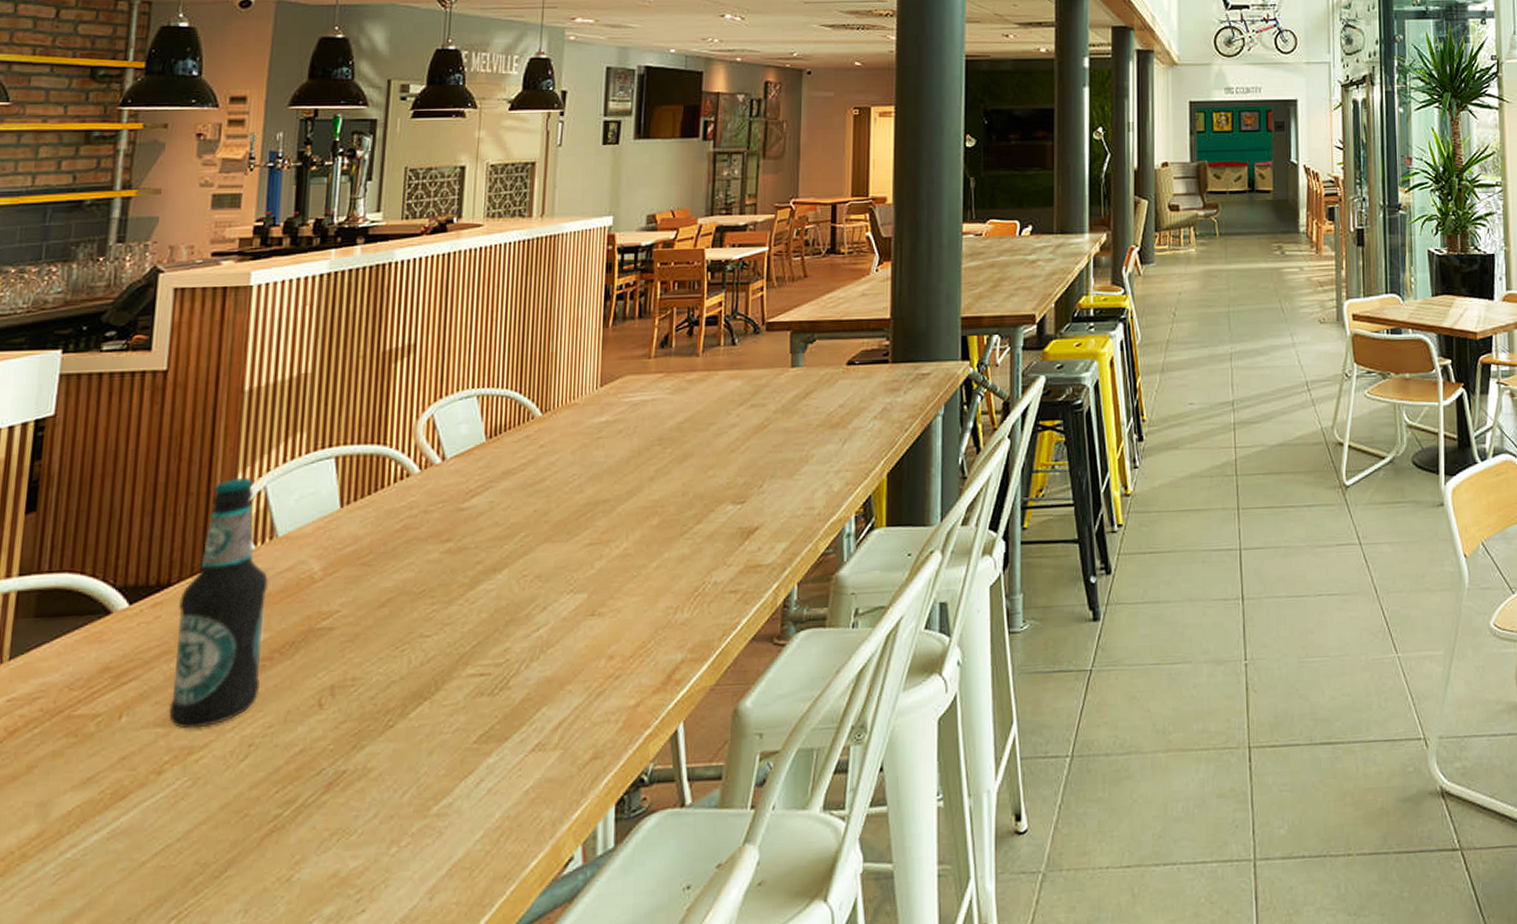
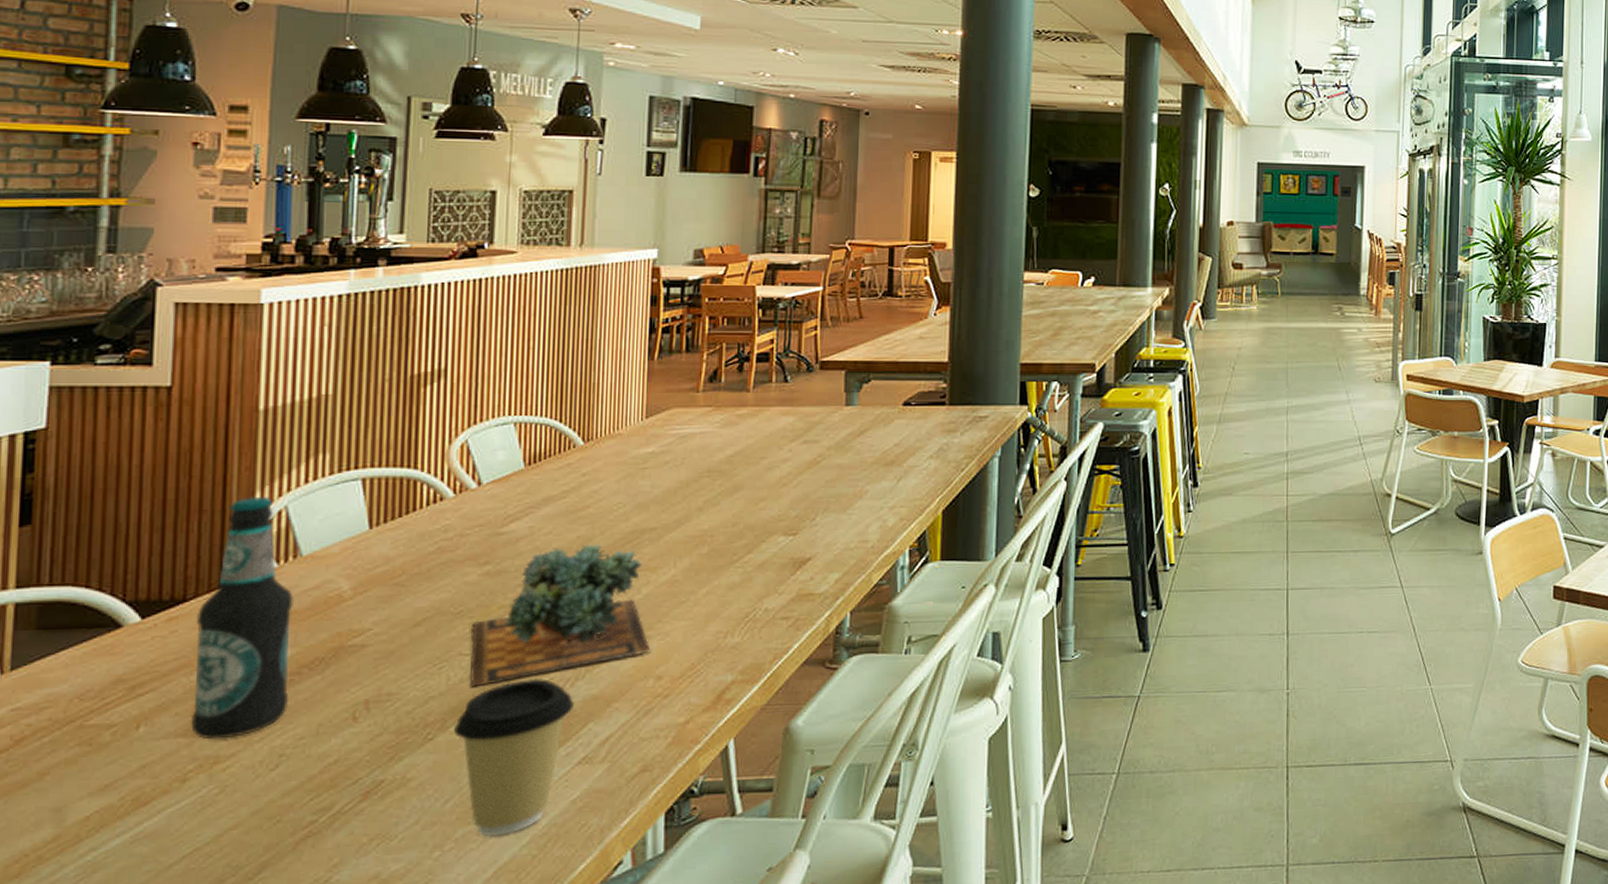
coffee cup: none [414,659,530,831] -> present [454,678,575,837]
succulent plant: none [430,517,603,670] -> present [470,544,651,687]

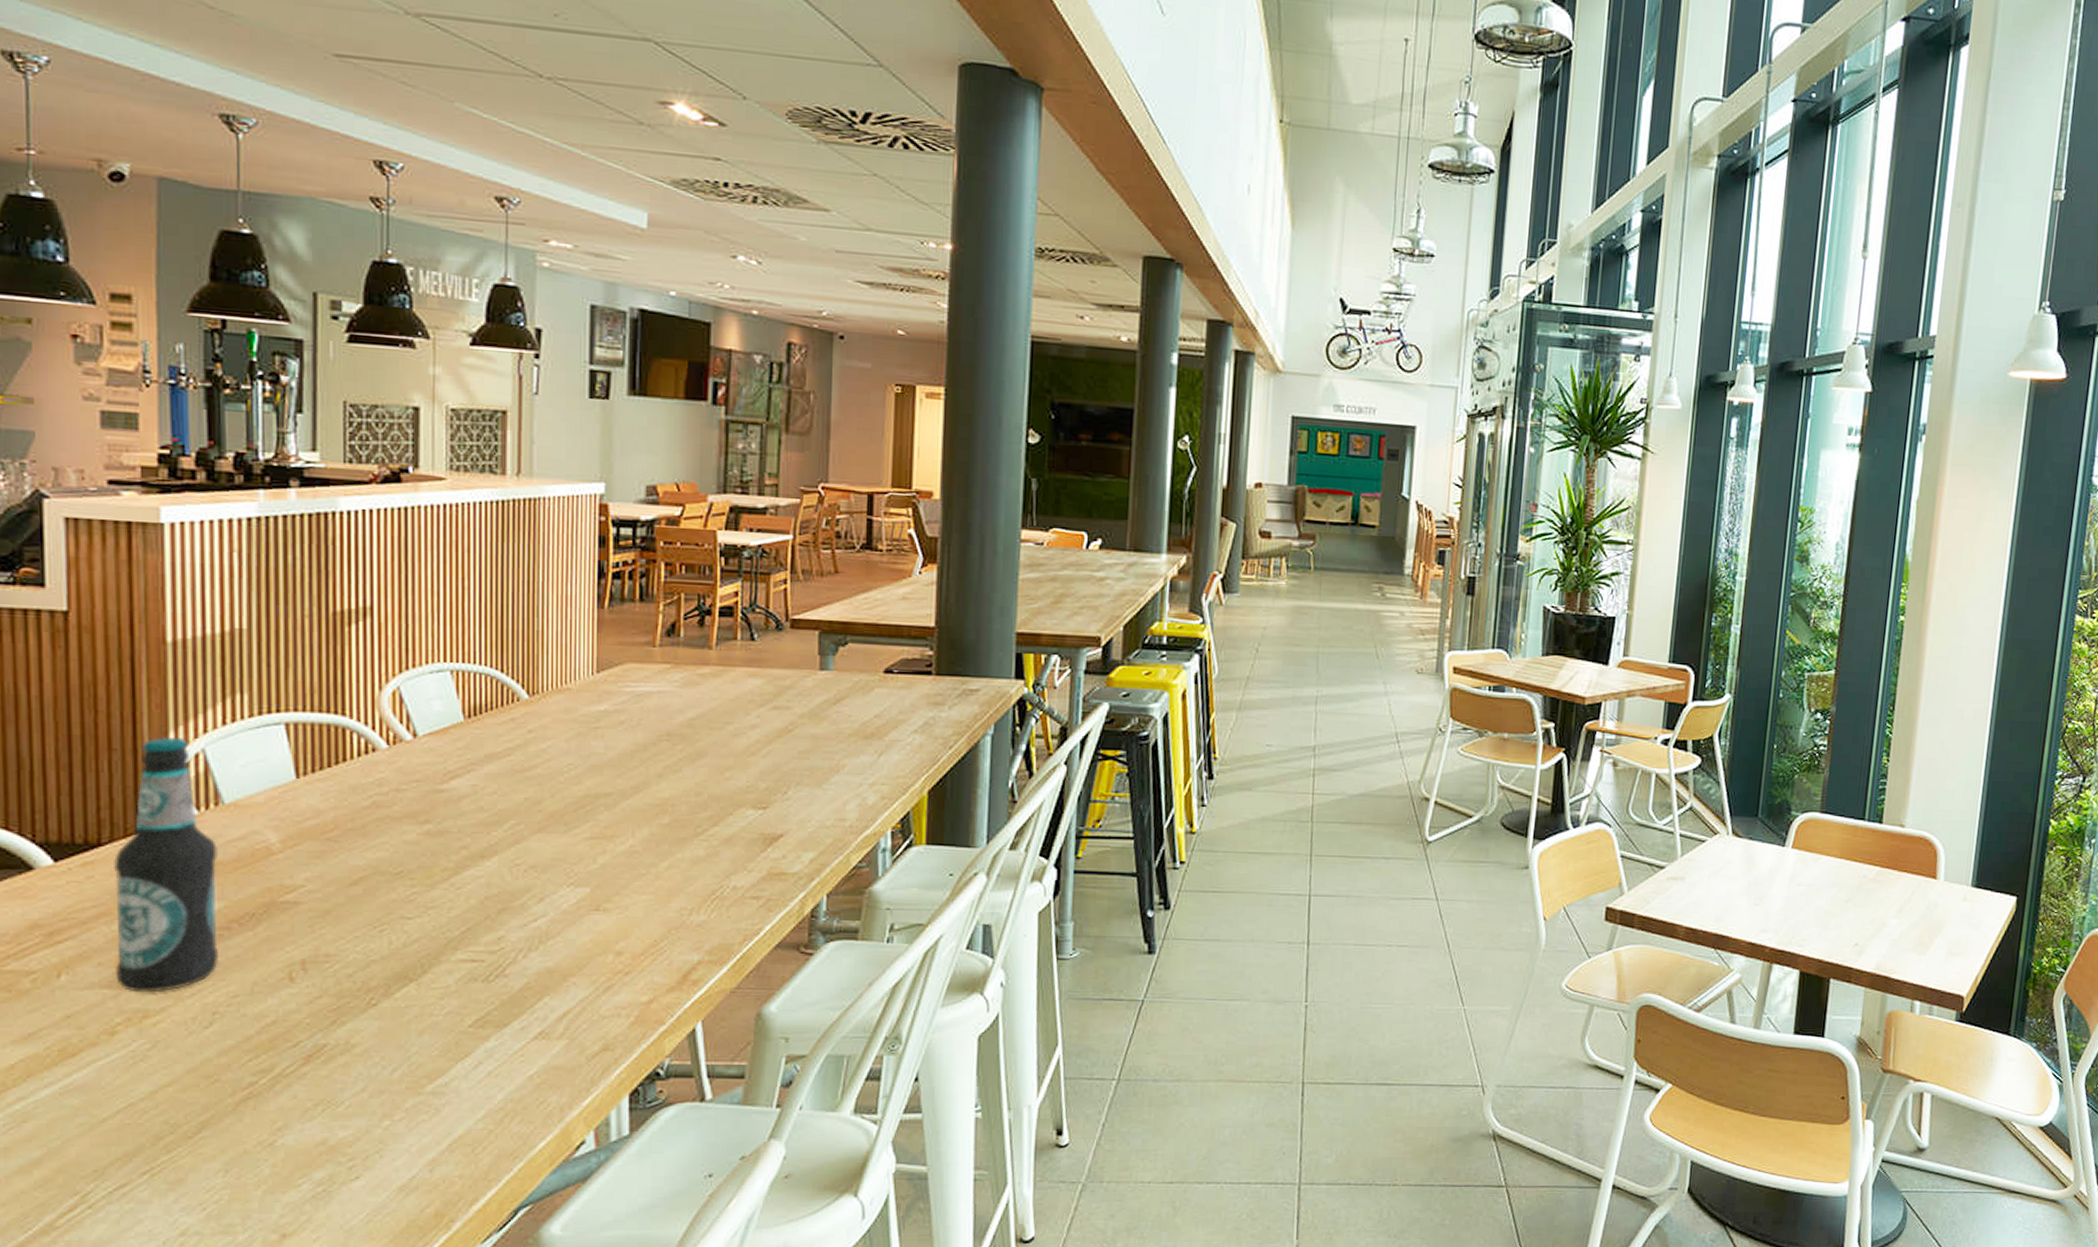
coffee cup: present [454,678,575,837] -> none [399,946,529,1109]
succulent plant: present [470,544,651,687] -> none [414,807,609,953]

